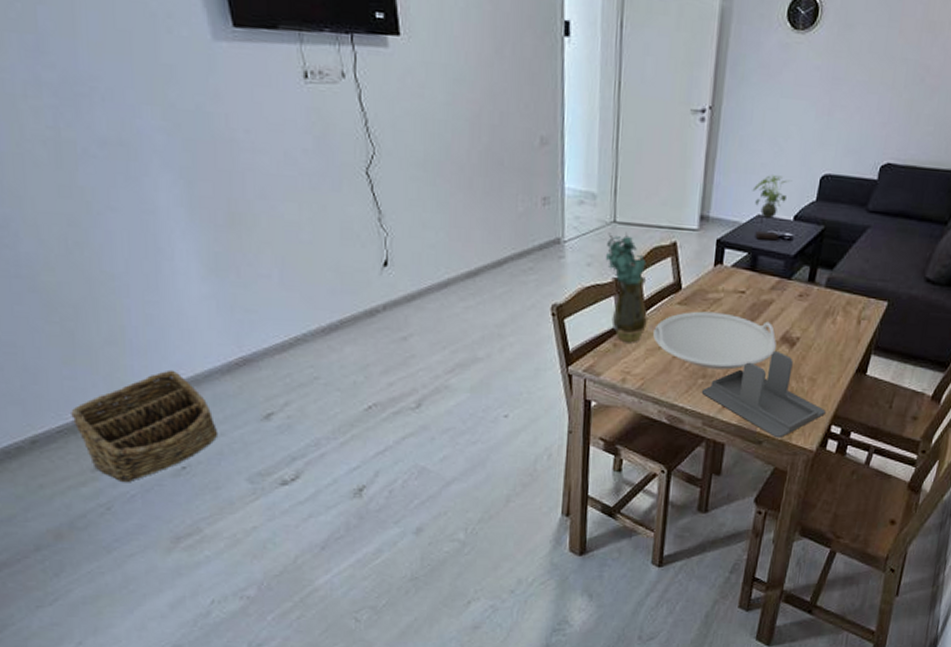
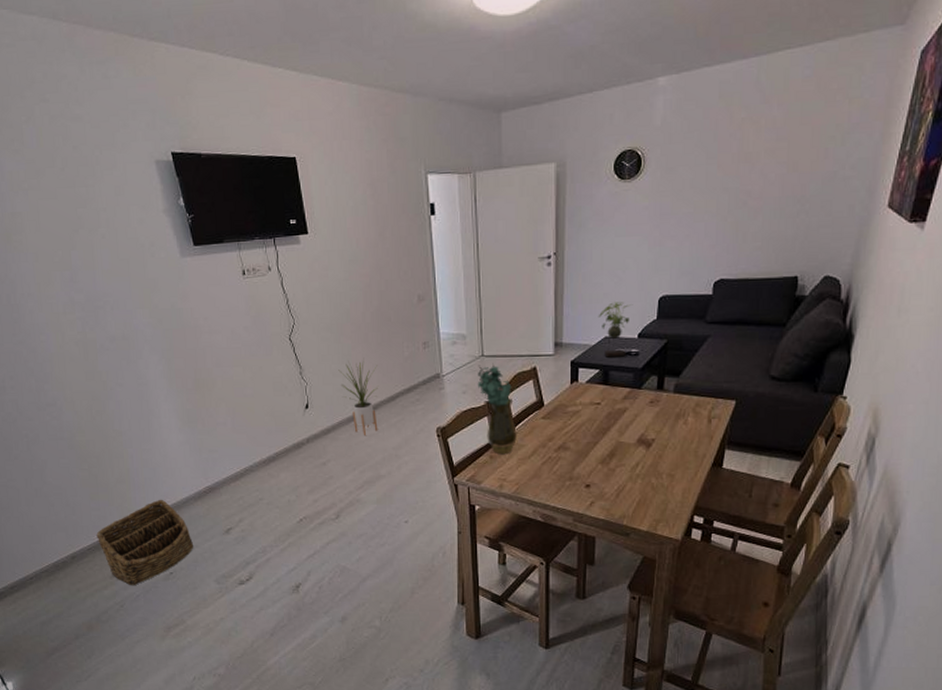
house plant: none [430,209,482,308] -> present [338,359,378,436]
bowl: present [653,311,777,370] -> none [523,423,633,472]
napkin holder: present [701,350,826,438] -> none [569,452,687,530]

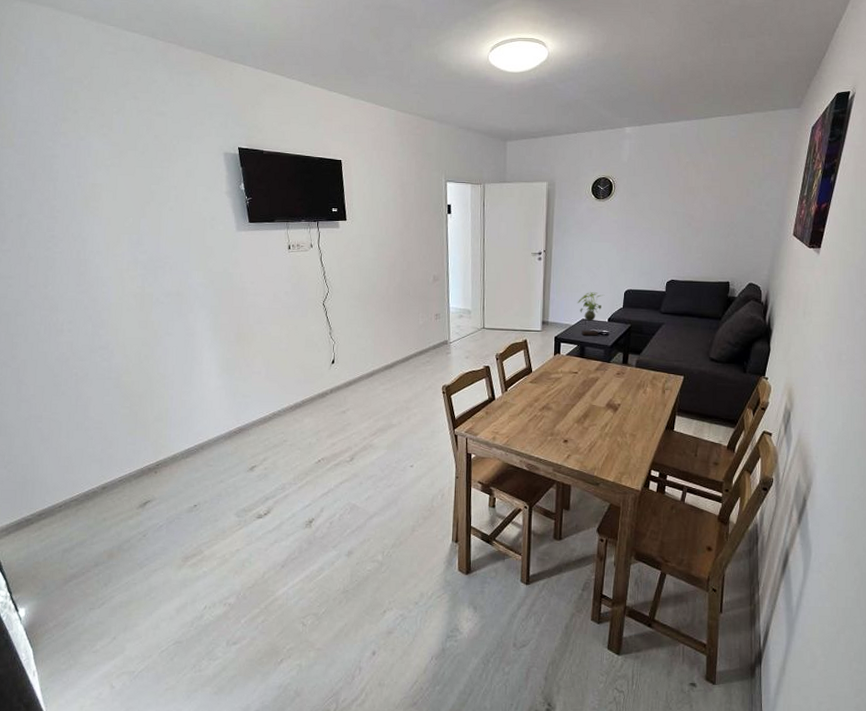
basket: present [96,499,194,586] -> none [129,437,220,517]
house plant: present [338,359,378,436] -> none [363,324,396,390]
vase: present [477,363,517,455] -> none [478,335,509,411]

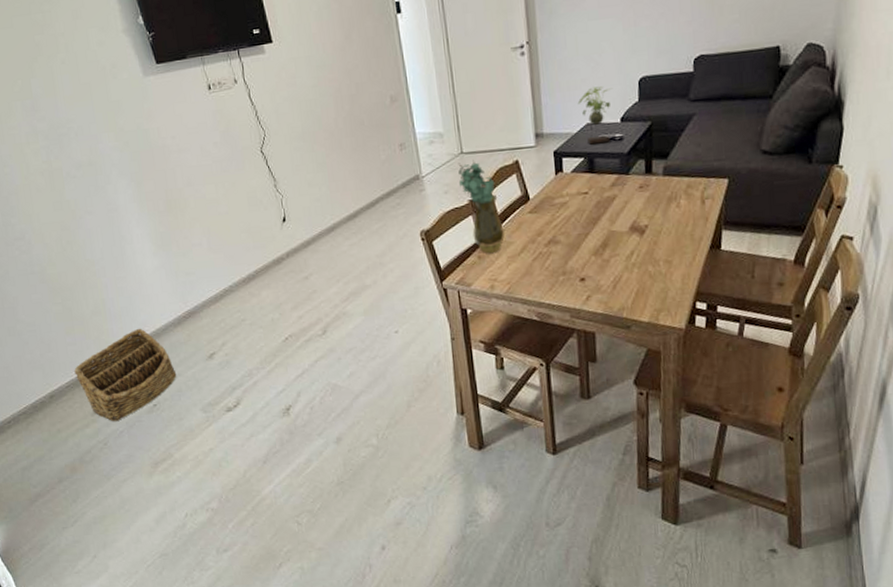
basket: none [129,437,220,517] -> present [74,328,177,422]
vase: none [478,335,509,411] -> present [458,160,505,254]

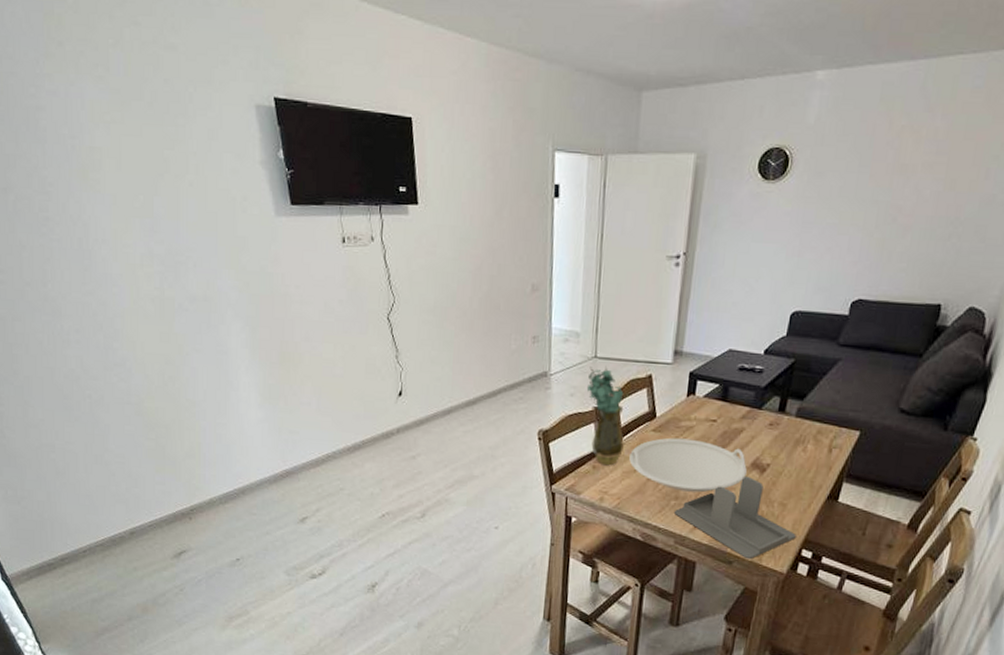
basket: present [74,328,177,422] -> none [159,479,265,570]
bowl: none [511,214,627,266] -> present [629,437,747,493]
napkin holder: none [564,240,687,321] -> present [673,476,796,560]
plant: present [577,86,612,145] -> none [723,313,762,373]

